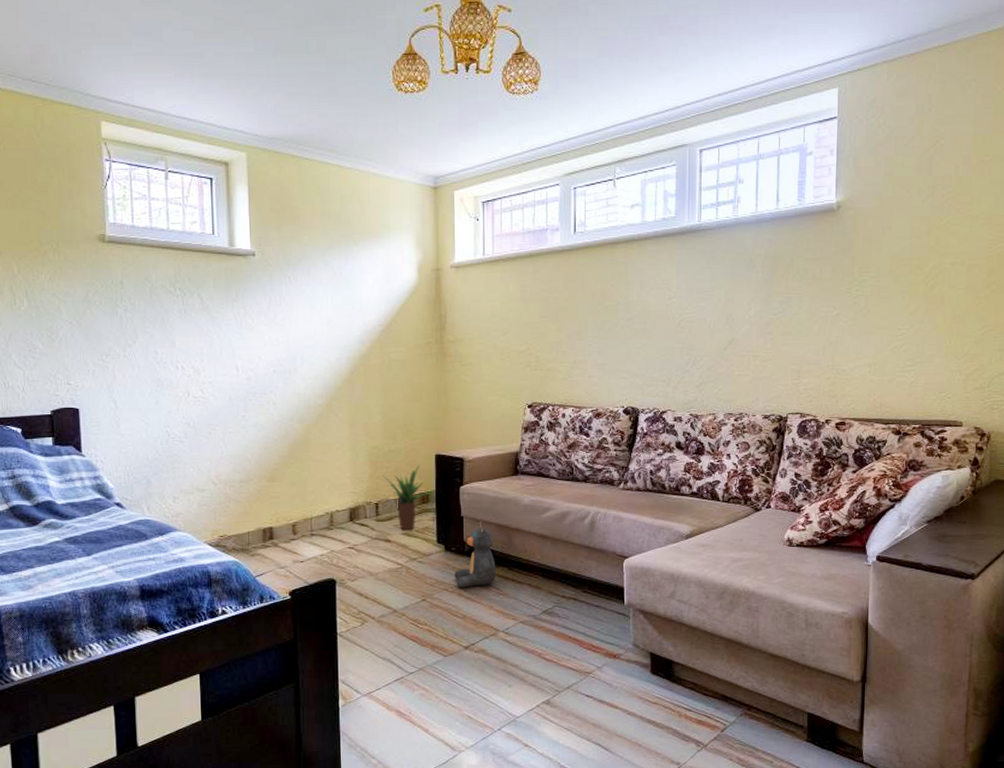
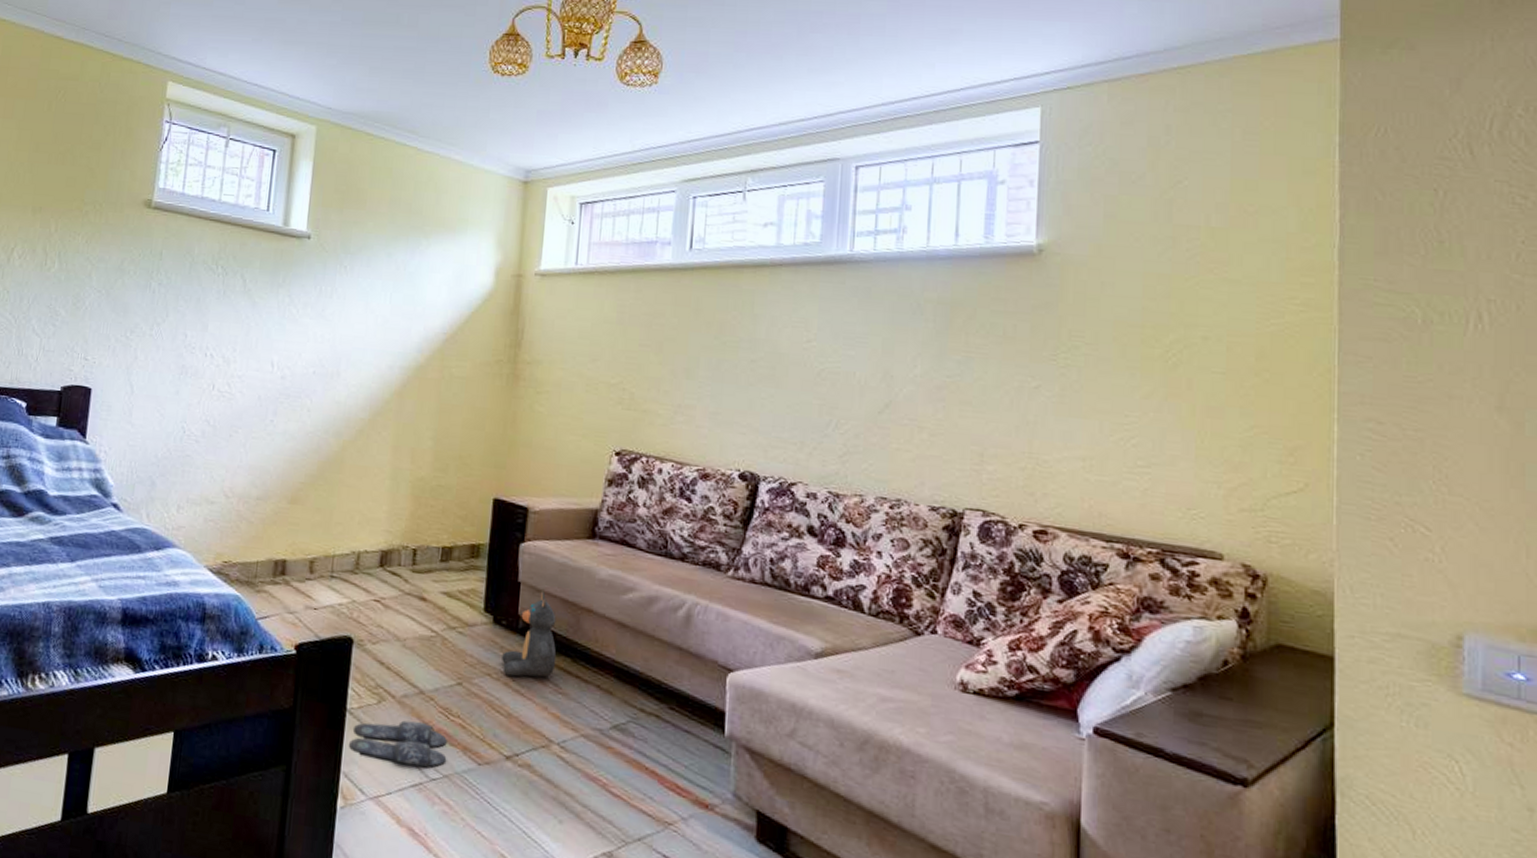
slippers: none [342,633,420,666] -> present [348,720,447,769]
potted plant: present [383,465,435,532] -> none [426,508,489,592]

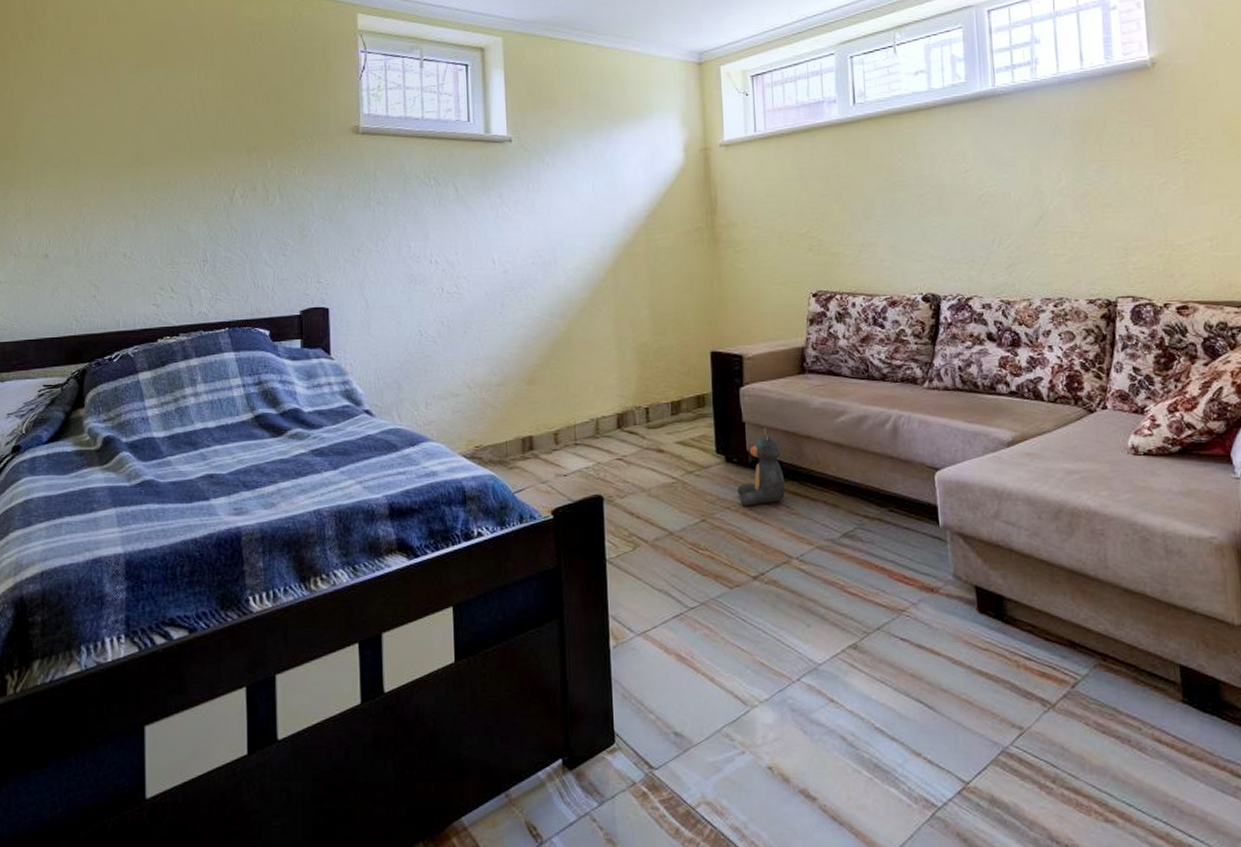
slippers: present [348,720,447,769] -> none [612,559,702,600]

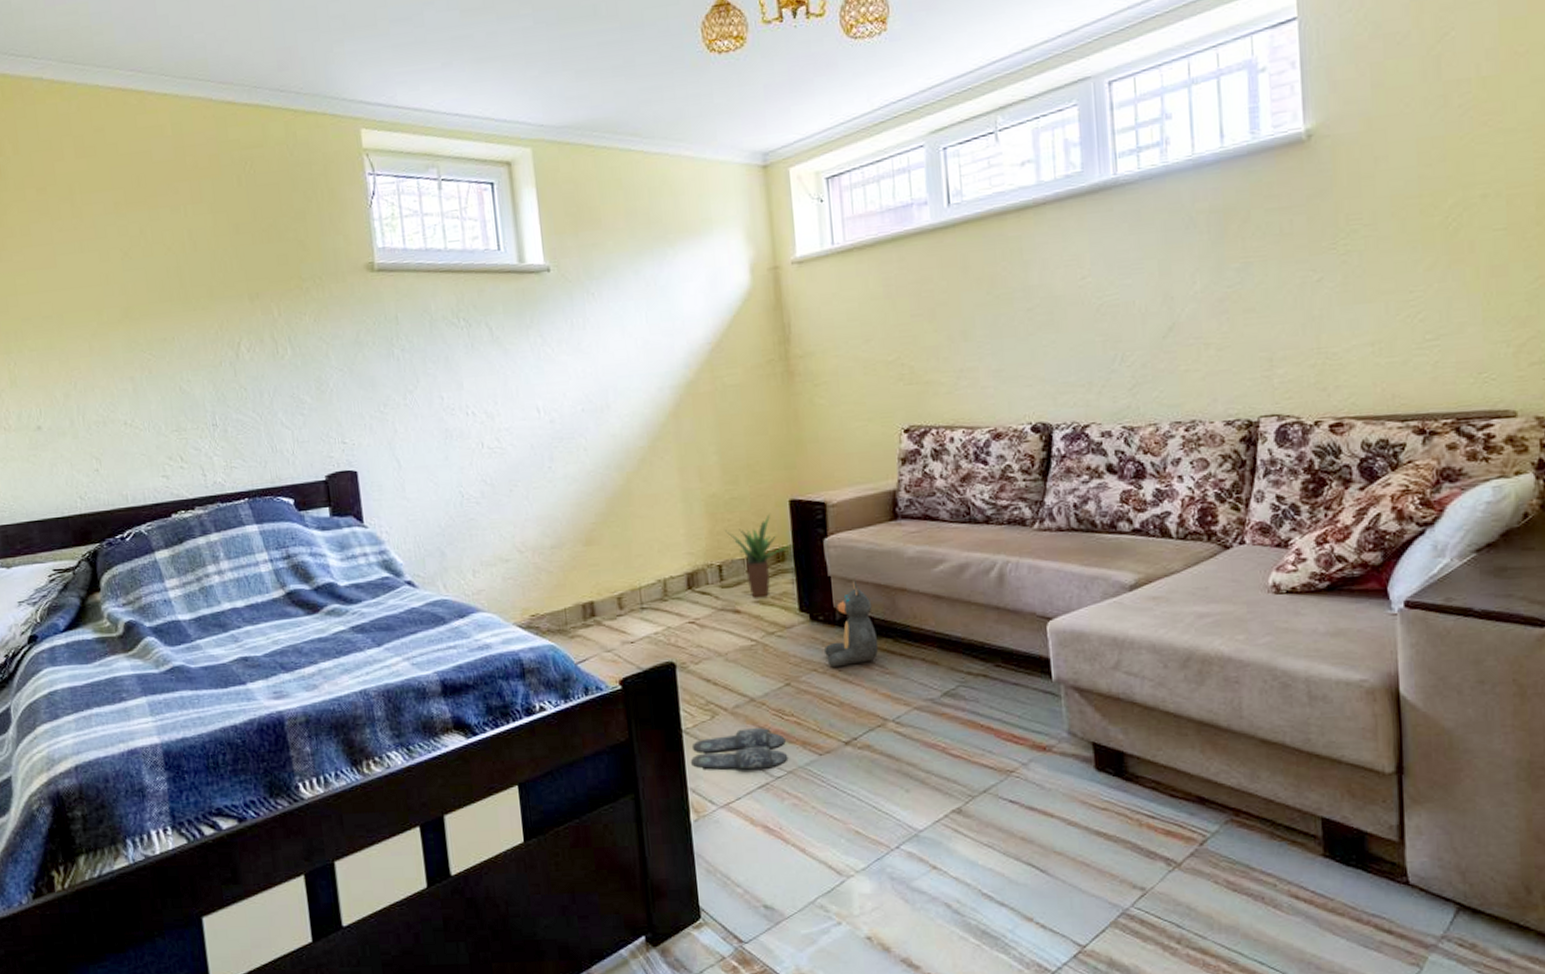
slippers: none [612,559,702,600] -> present [690,727,788,770]
potted plant: none [653,364,712,441] -> present [725,514,793,600]

